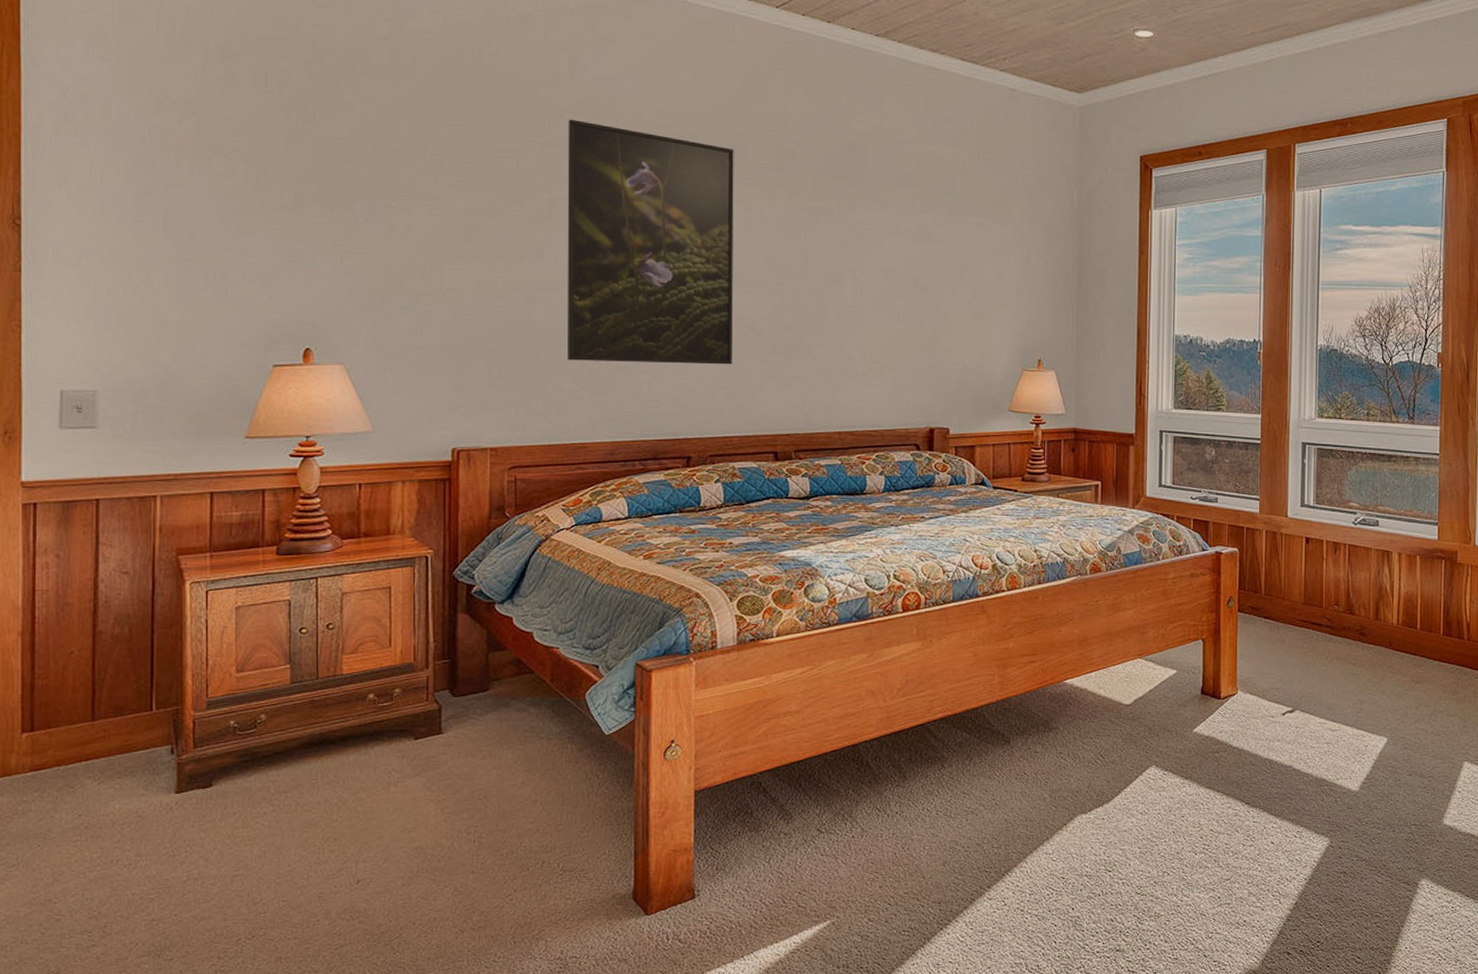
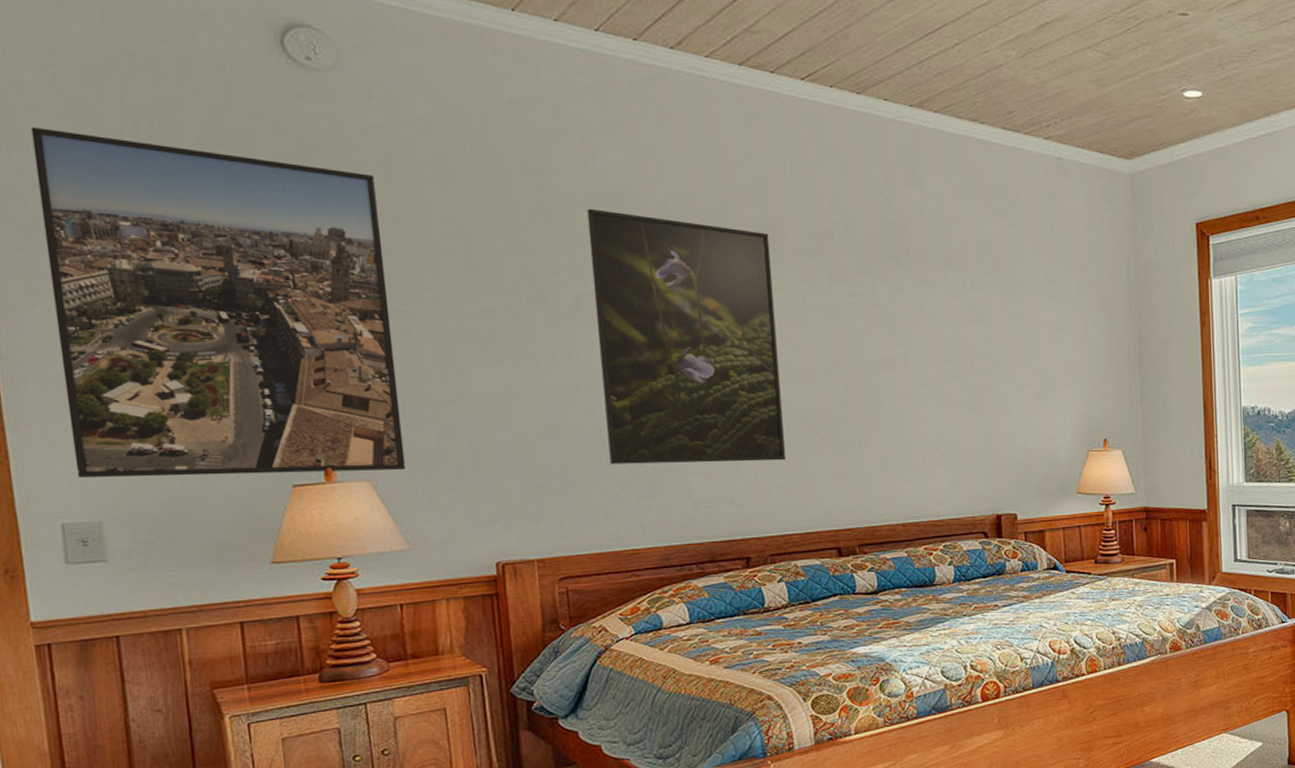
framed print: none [79,25,379,355] -> present [30,127,406,478]

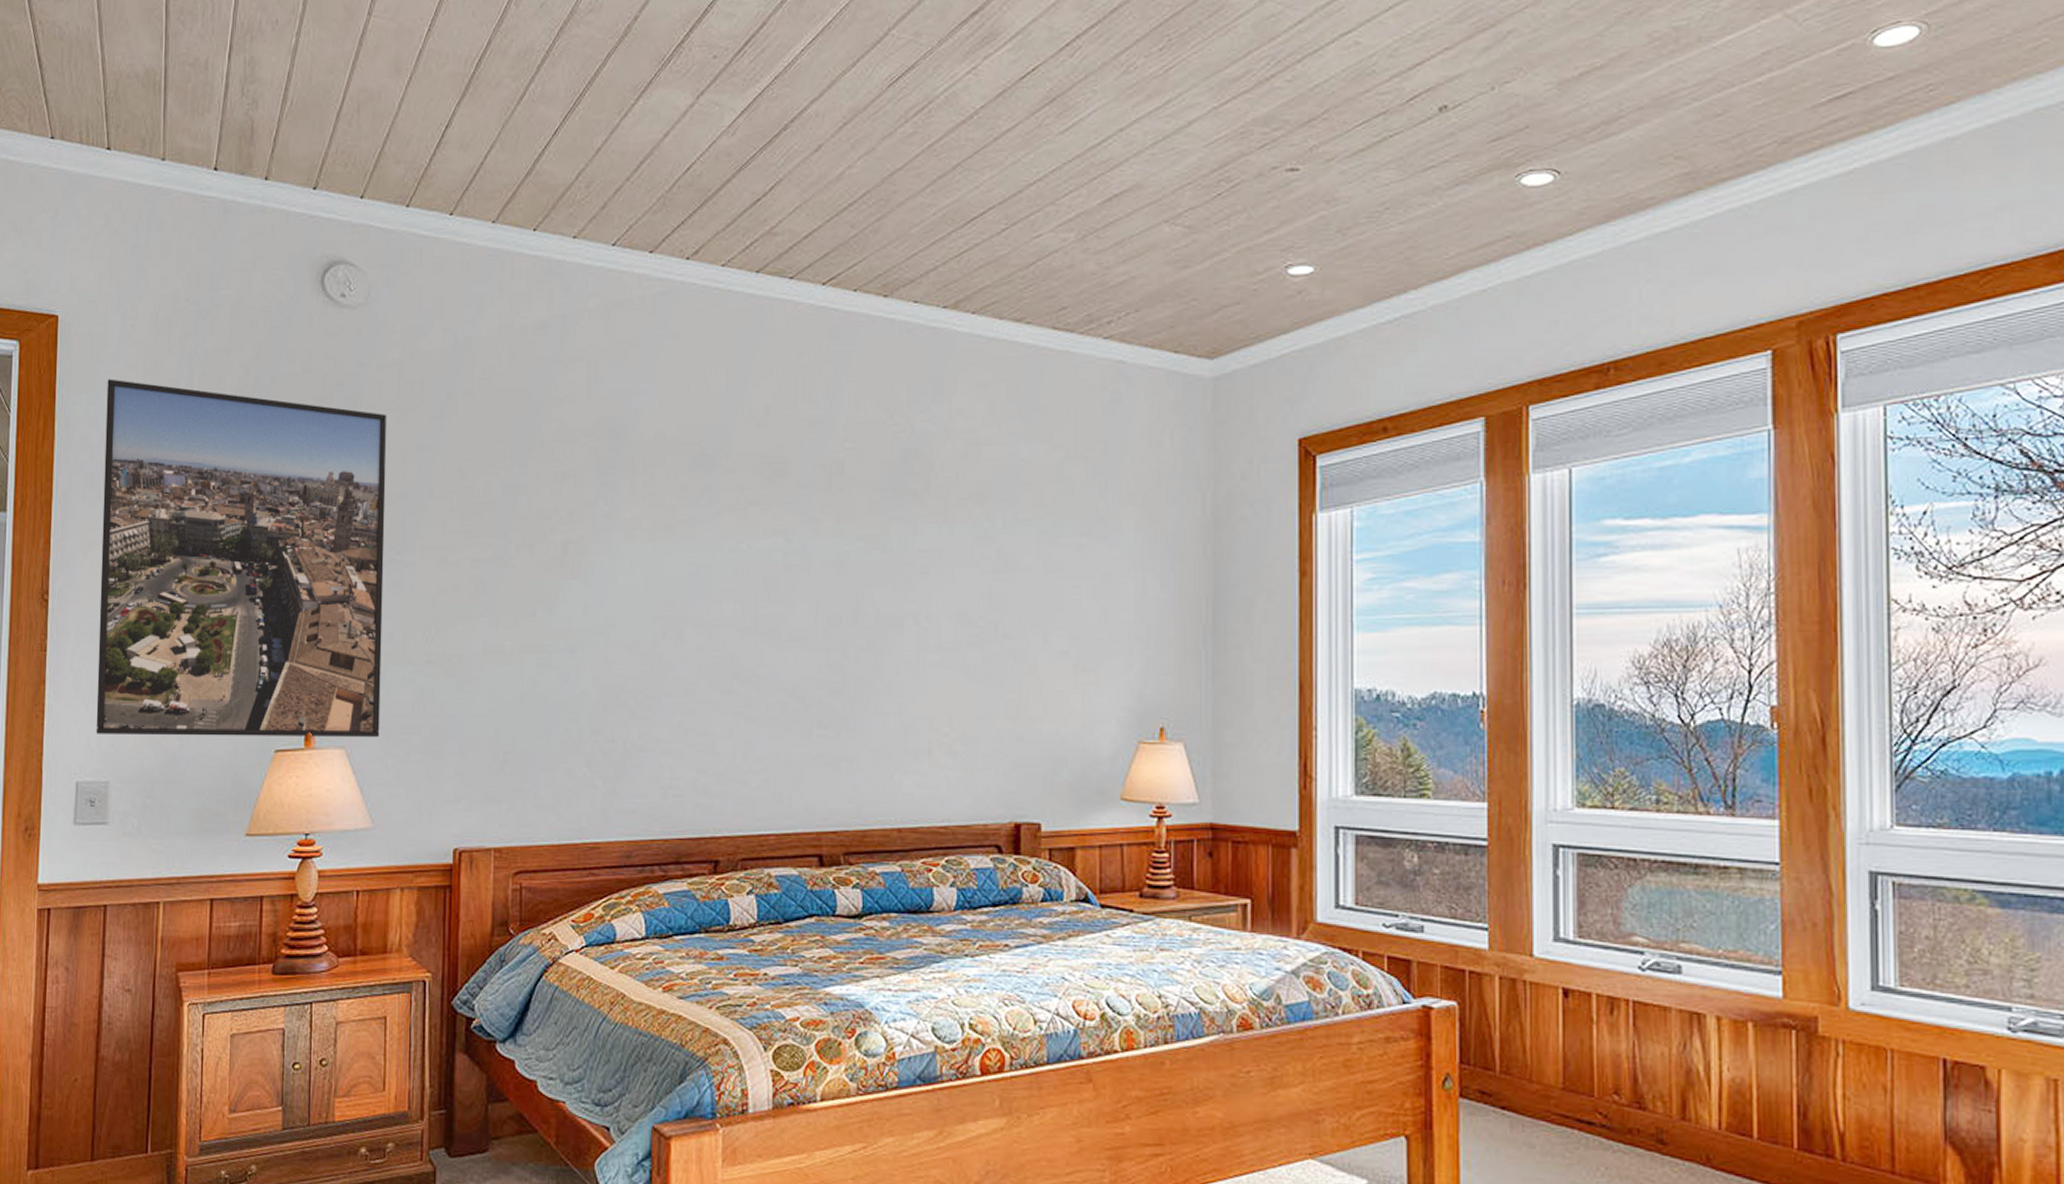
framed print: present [586,208,787,464] -> none [580,443,772,742]

